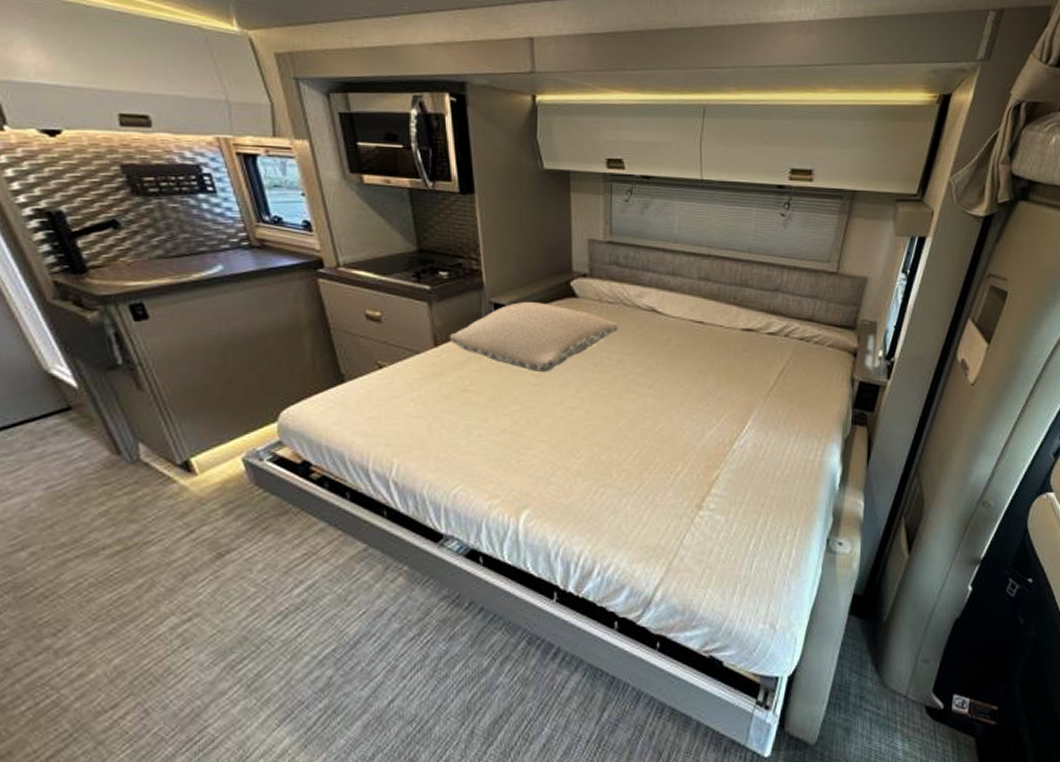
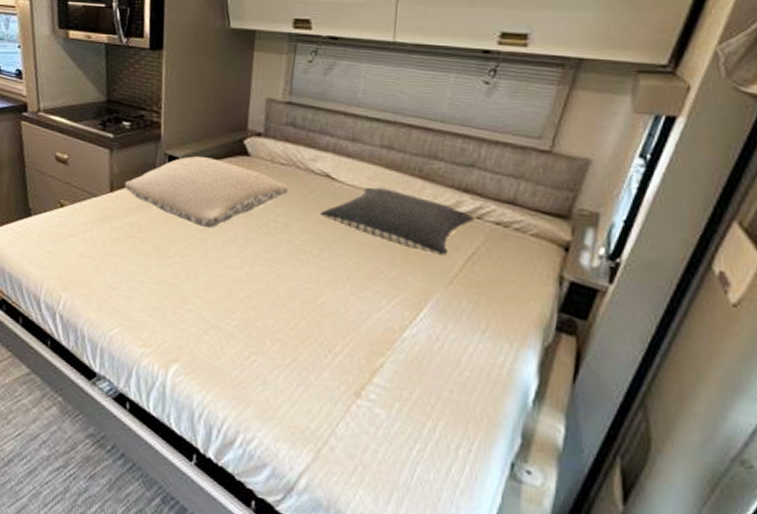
pillow: none [650,317,782,372] -> present [319,187,474,255]

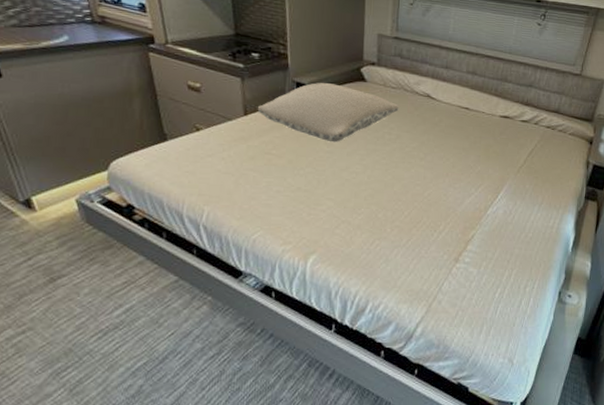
pillow: present [319,187,474,255] -> none [423,104,533,152]

